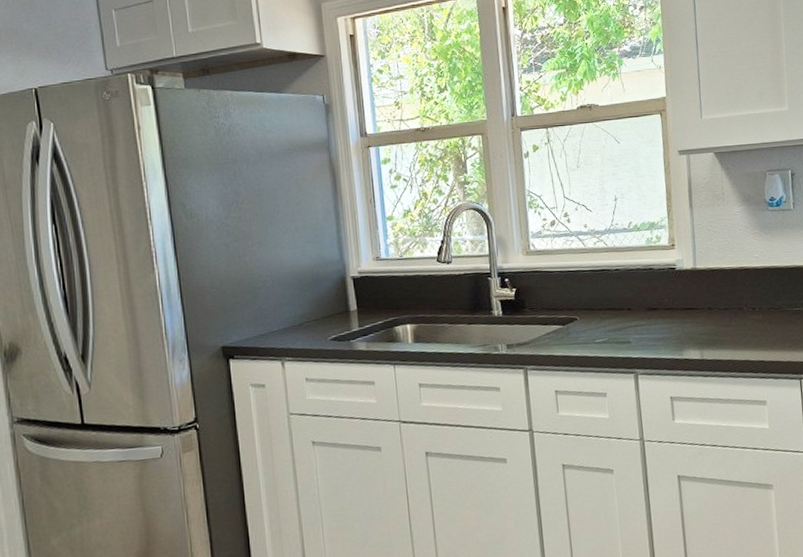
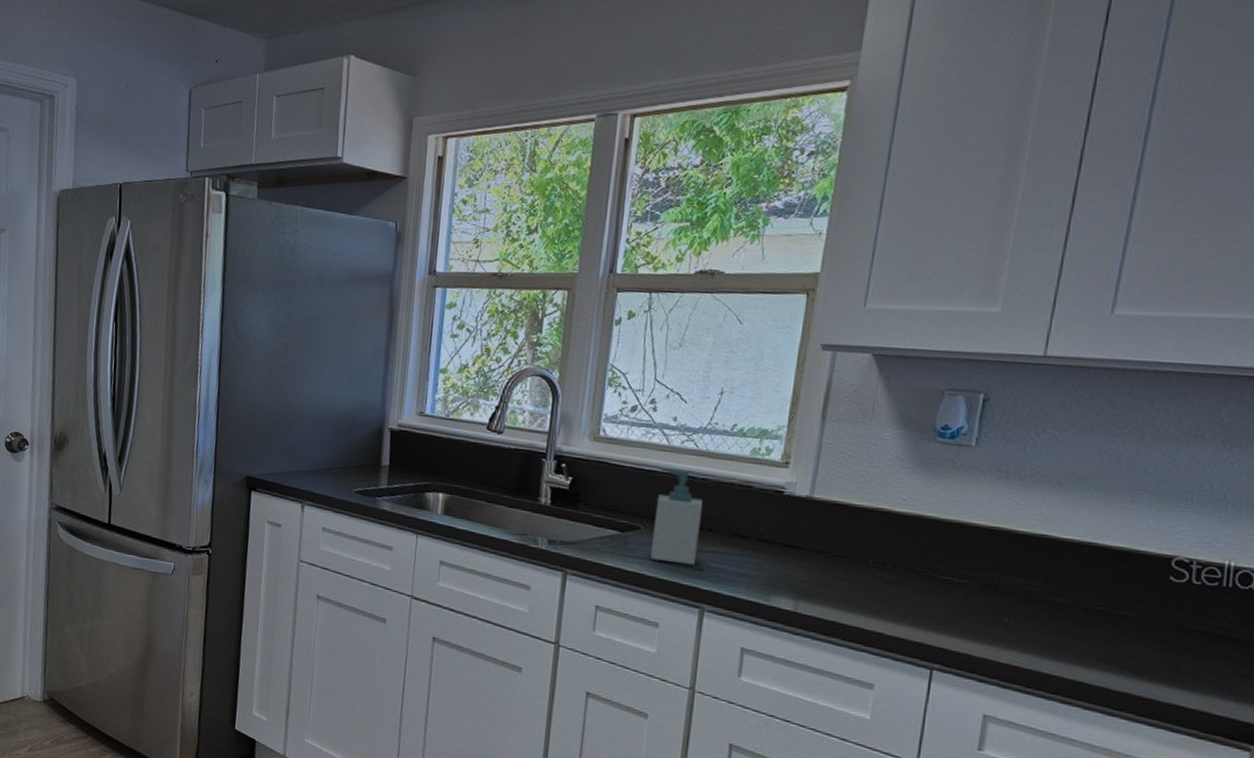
soap bottle: none [583,264,624,343] -> present [649,468,703,566]

